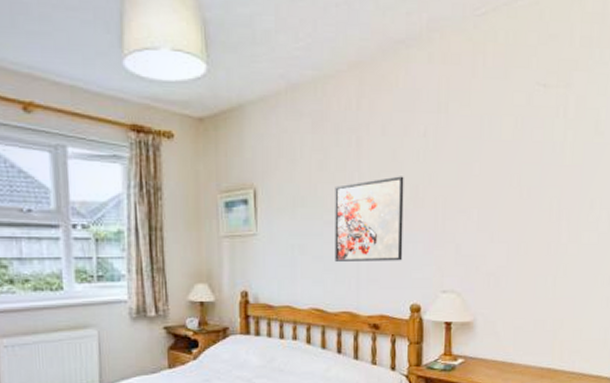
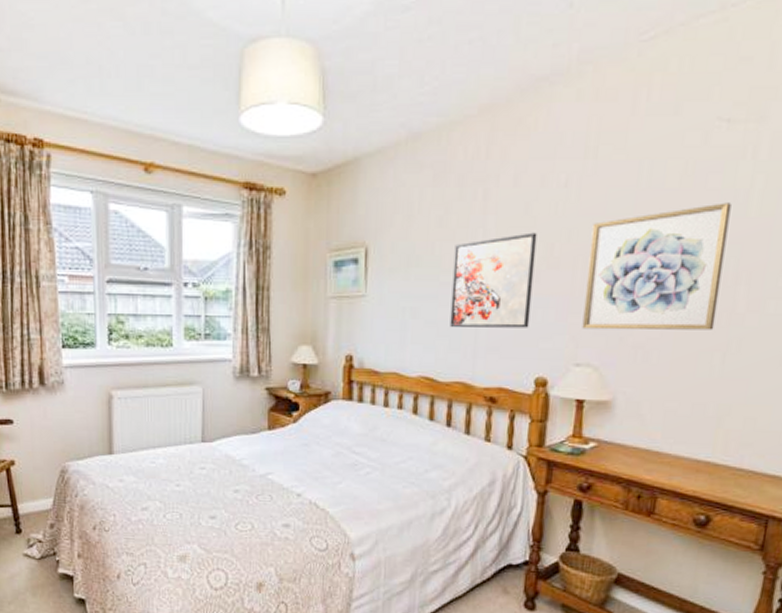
wall art: none [445,152,551,260] -> present [582,203,732,330]

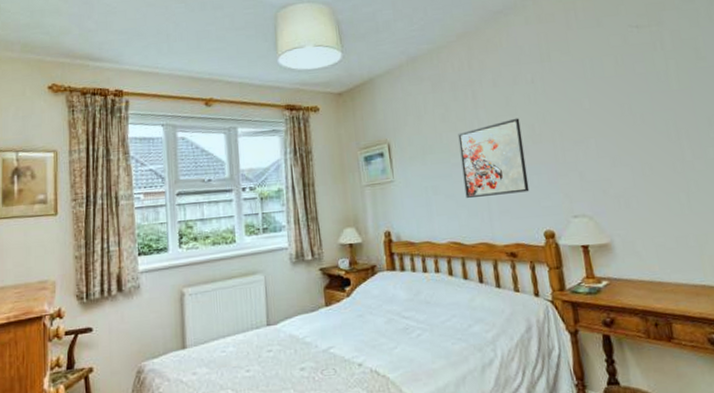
wall art: present [582,203,732,330] -> none [559,81,673,188]

